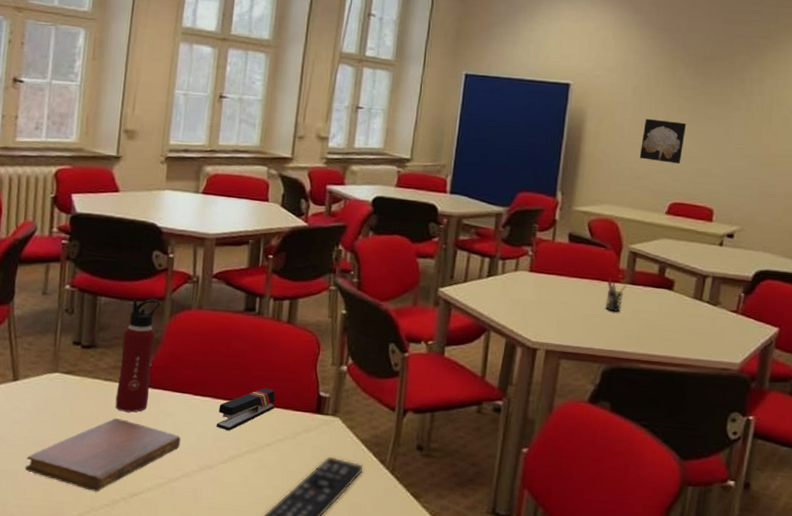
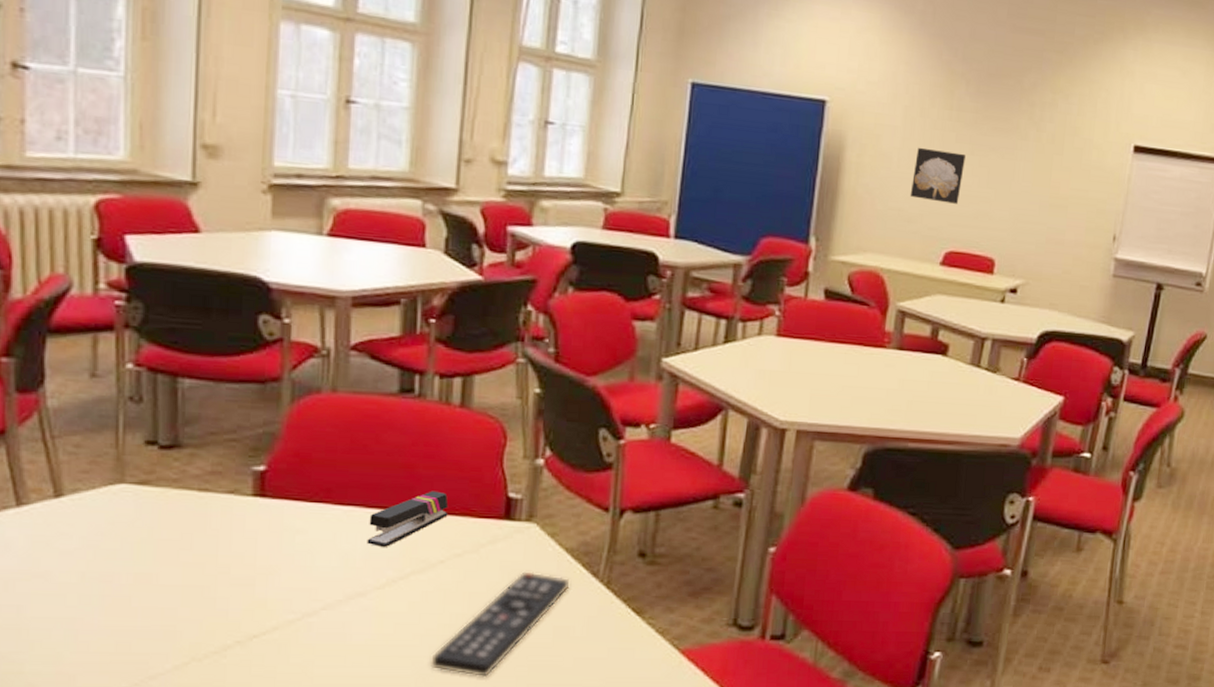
notebook: present [25,418,181,492] -> none [84,540,318,636]
water bottle: present [115,299,160,413] -> none [216,380,274,531]
pen holder: present [606,277,627,312] -> none [868,342,894,383]

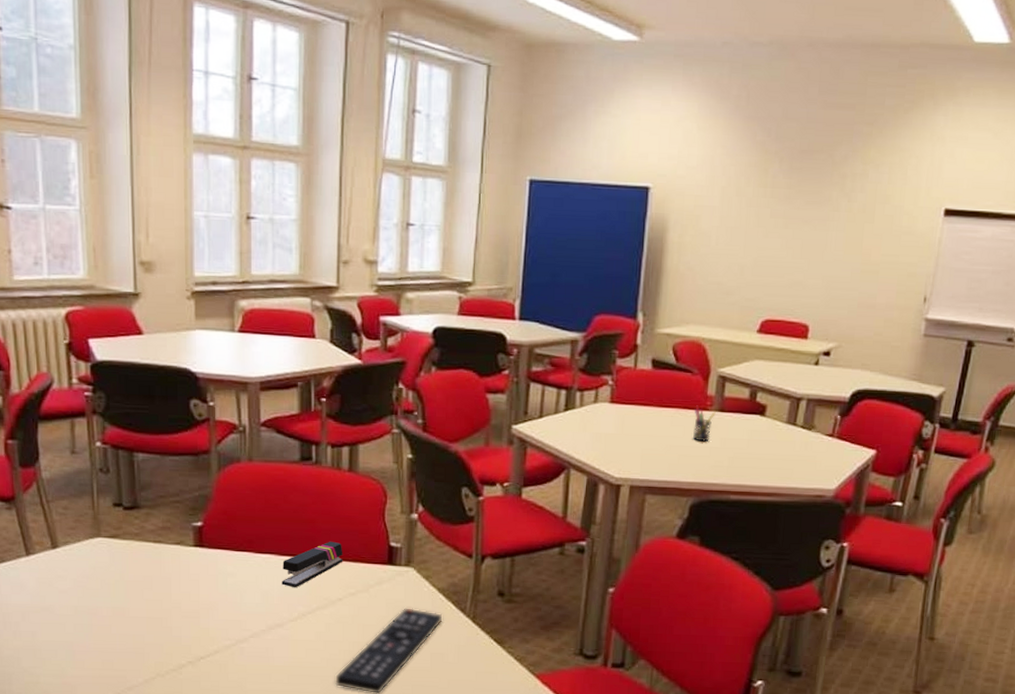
pen holder: none [868,342,894,383] -> present [693,405,716,442]
wall art: present [910,147,965,204] -> none [728,224,780,275]

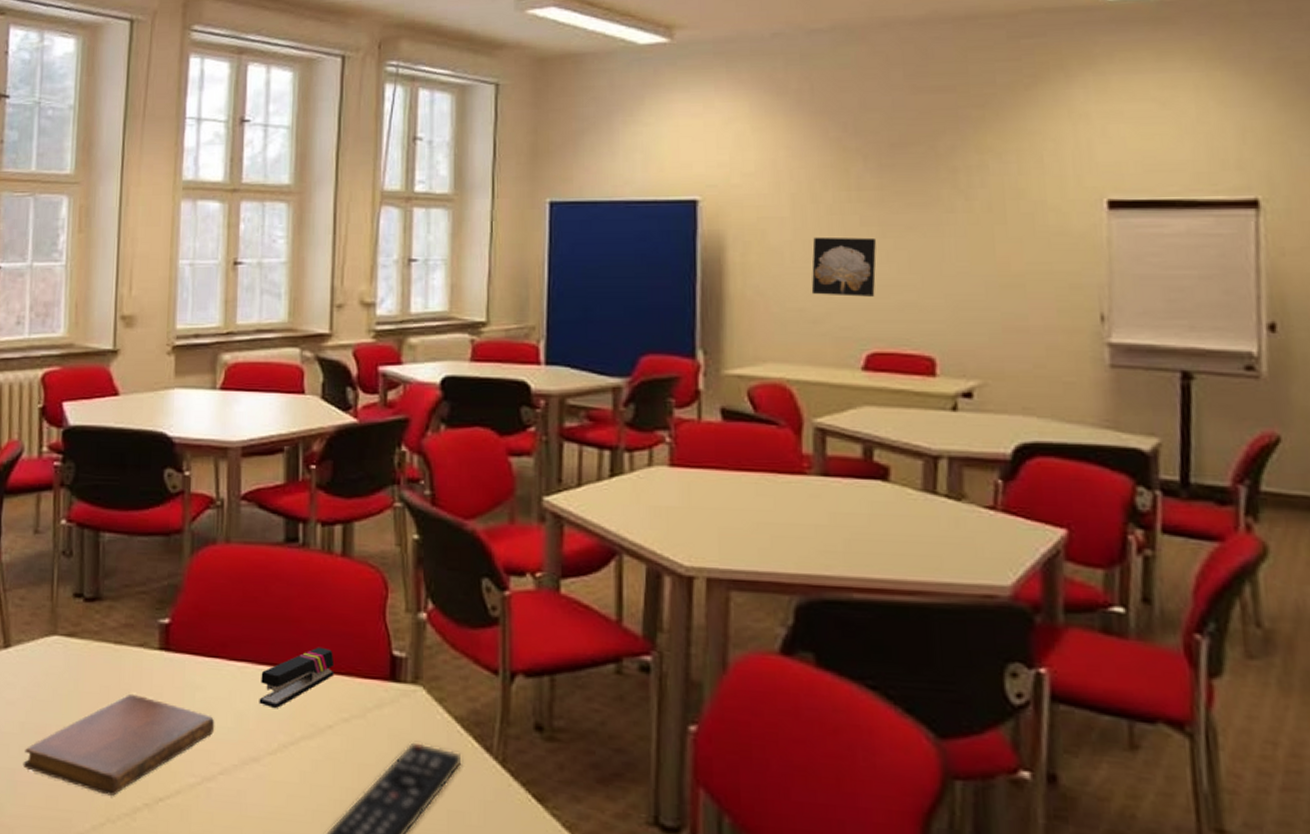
notebook: none [79,582,245,657] -> present [23,694,215,796]
pen holder: present [693,405,716,442] -> none [787,468,817,518]
wall art: none [728,224,780,275] -> present [811,237,876,297]

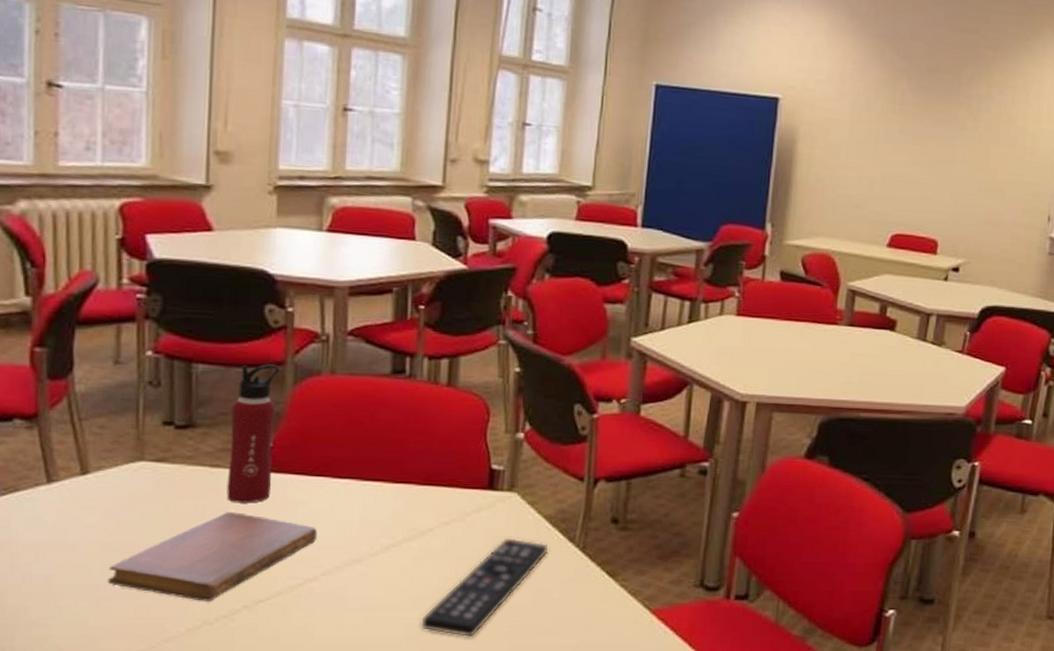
water bottle: none [129,532,177,686] -> present [226,364,279,504]
stapler: present [259,647,335,708] -> none [362,464,437,517]
wall art: present [811,237,876,297] -> none [857,138,908,190]

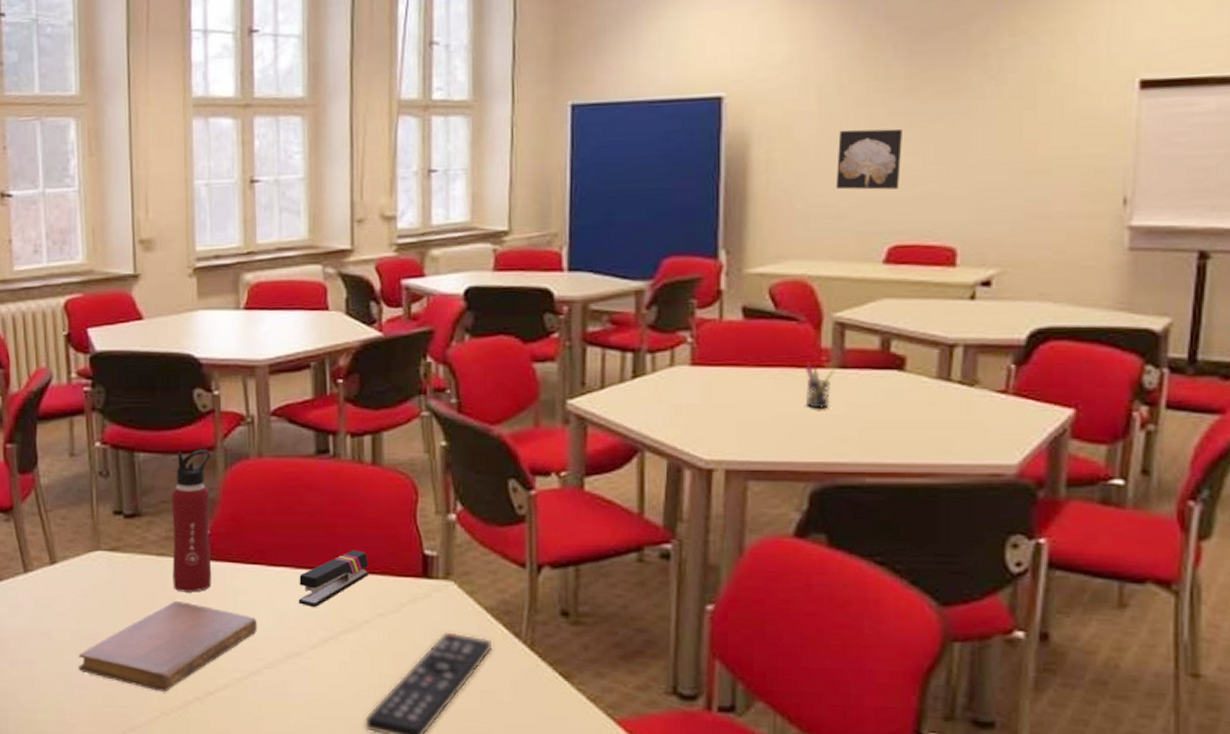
stapler: none [362,464,437,517] -> present [298,550,369,607]
pen holder: none [822,319,845,357] -> present [806,362,835,409]
wall art: none [857,138,908,190] -> present [835,128,902,190]

